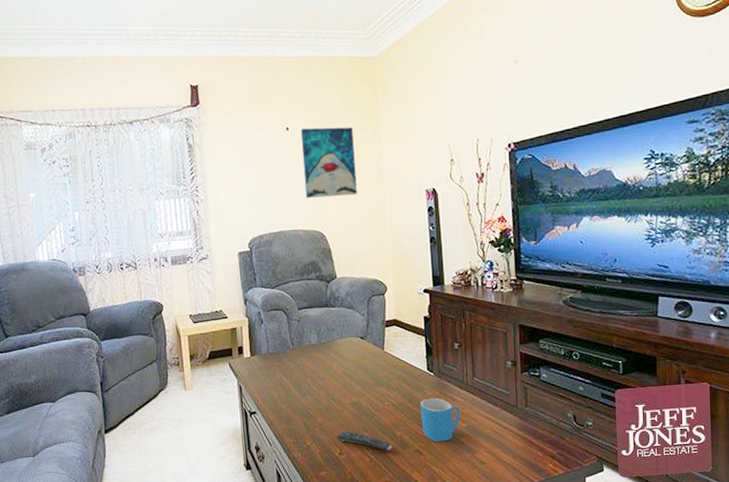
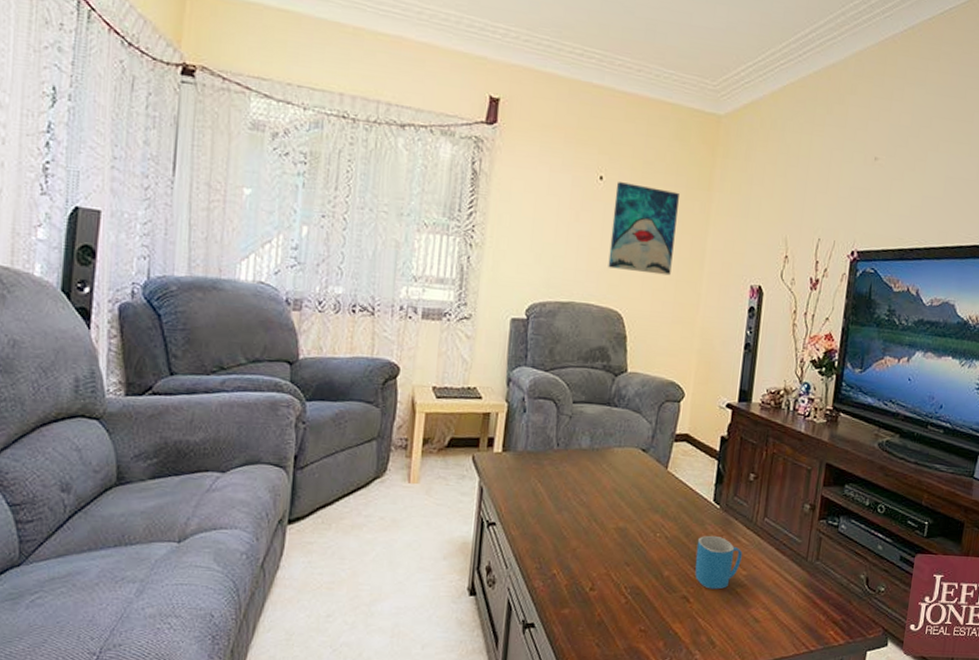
remote control: present [337,430,393,451] -> none [591,561,656,593]

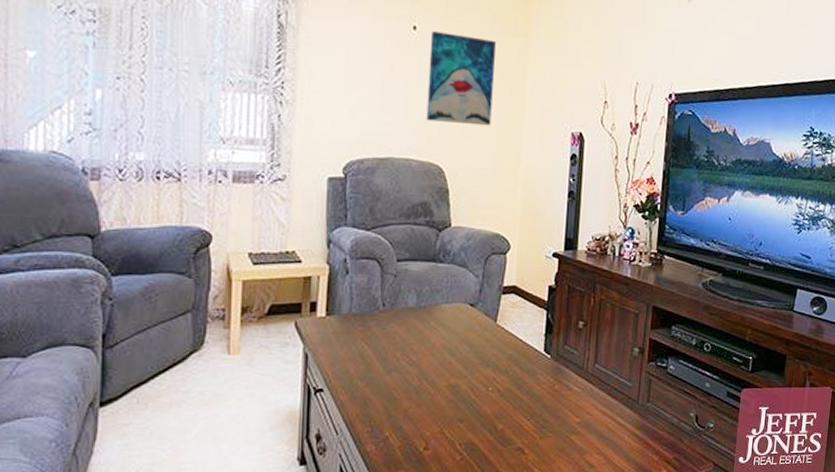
mug: present [695,535,742,590] -> none [528,385,575,439]

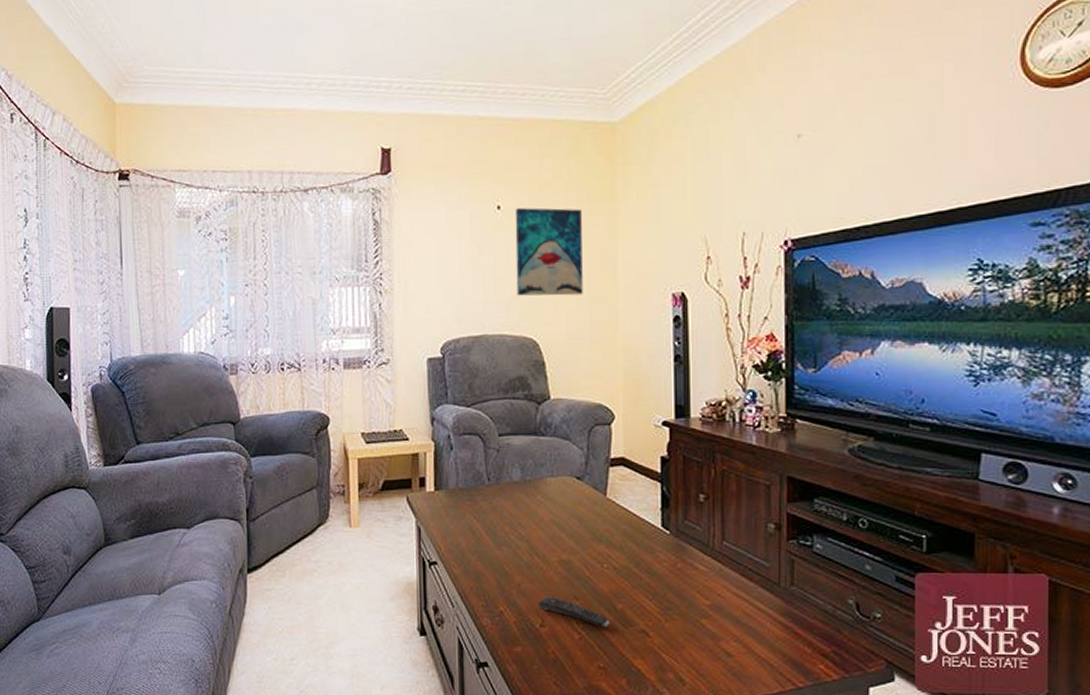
remote control: none [424,419,491,448] -> present [539,596,610,628]

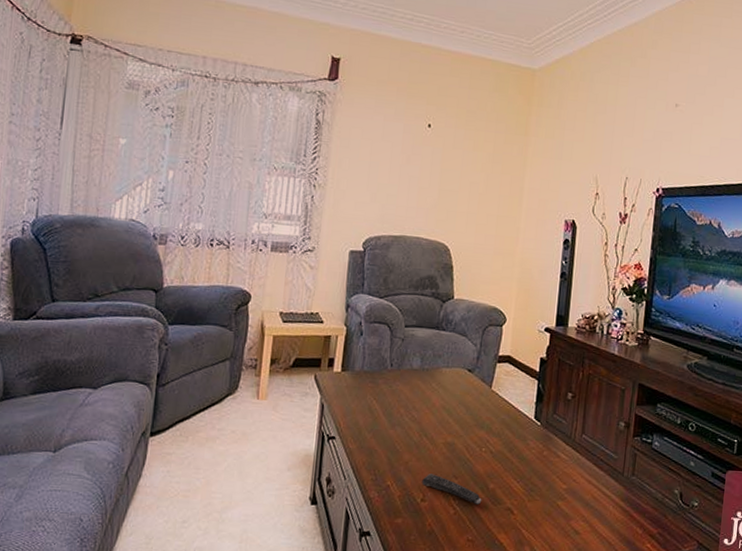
wall art: present [515,207,583,296] -> none [436,129,499,212]

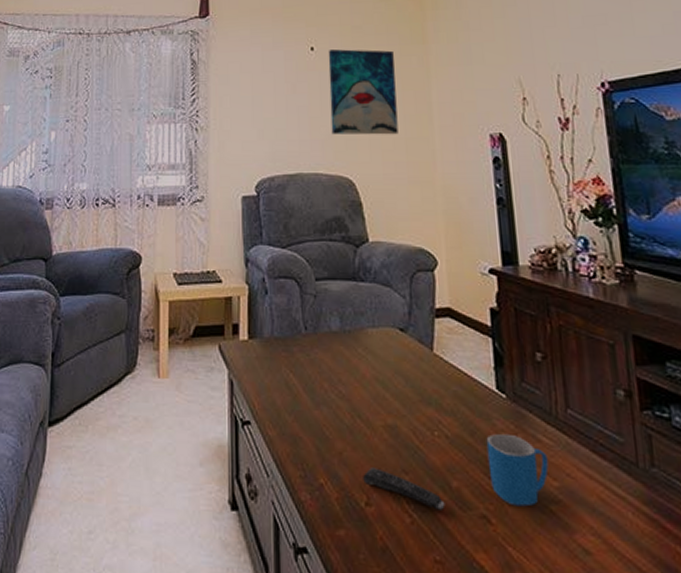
wall art: none [436,129,499,212] -> present [328,49,398,135]
mug: none [518,450,562,502] -> present [486,433,549,507]

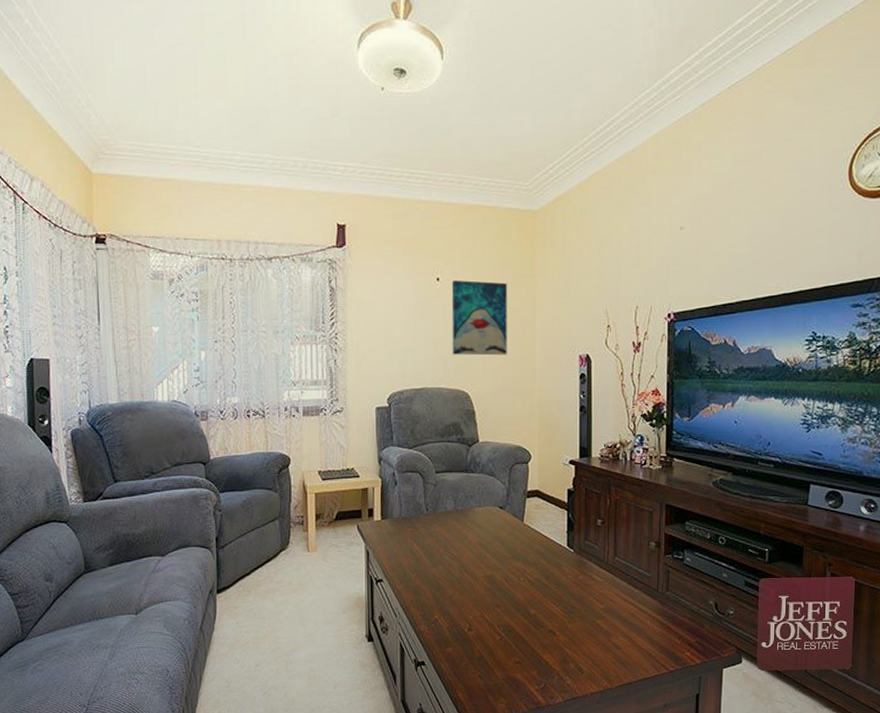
remote control: present [363,467,445,510] -> none [467,605,525,629]
mug: present [486,433,549,507] -> none [557,576,598,623]

